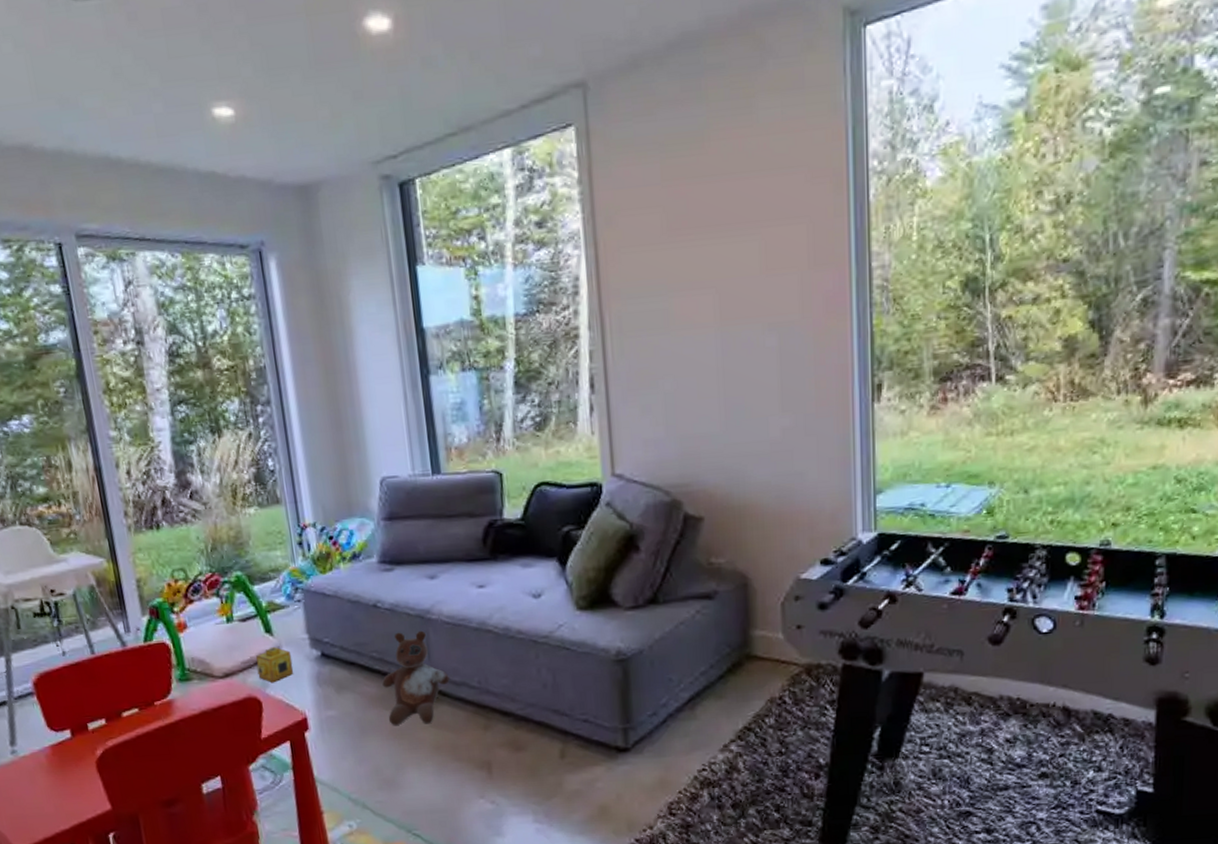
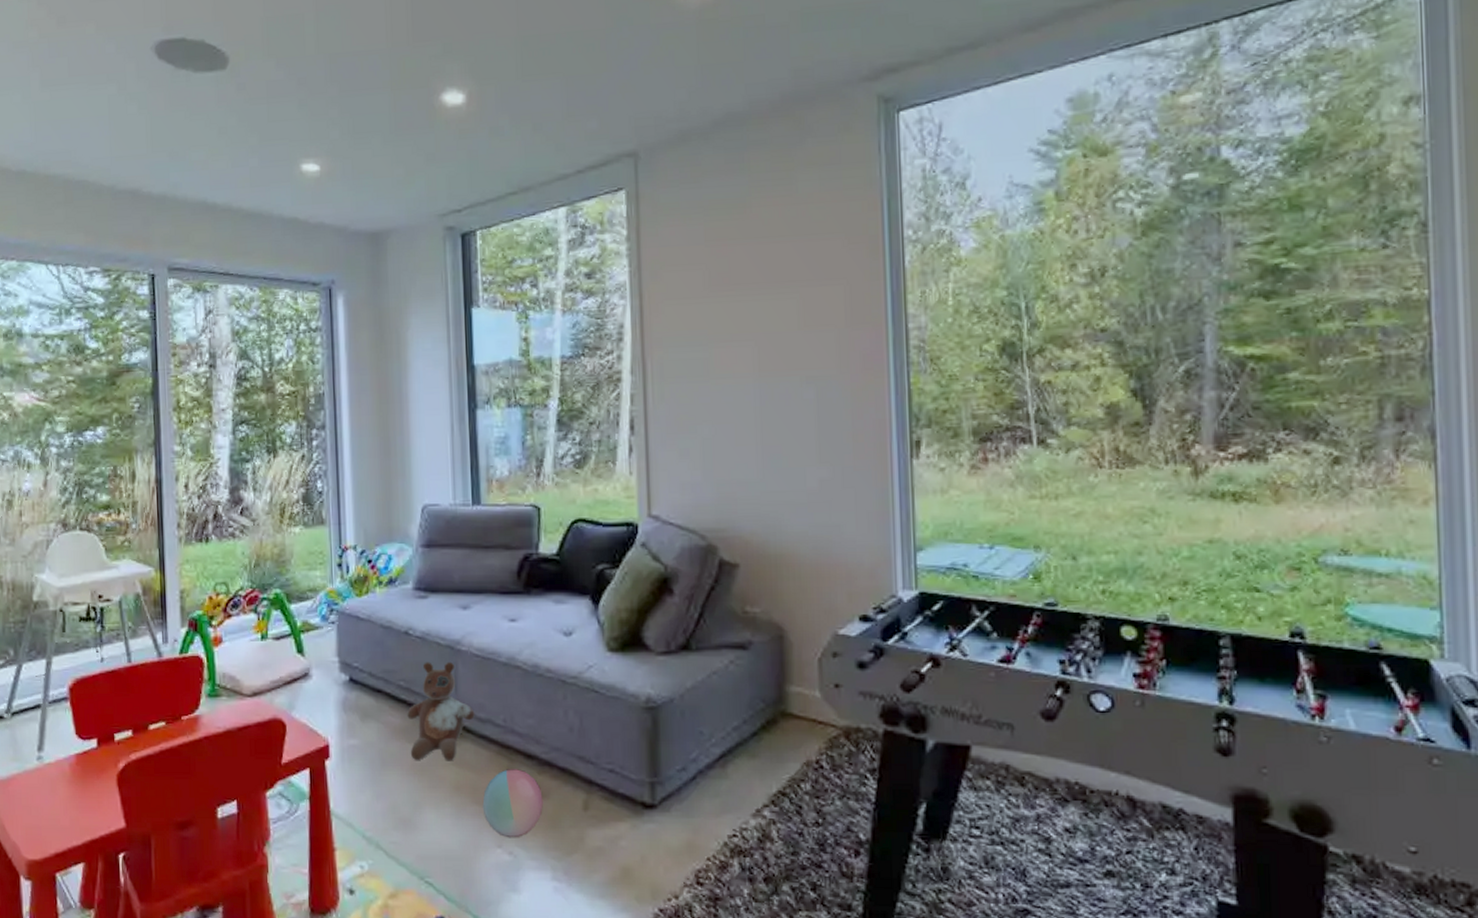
toy block: present [256,646,294,683] -> none [285,667,321,706]
ball: none [462,726,523,789] -> present [482,769,544,838]

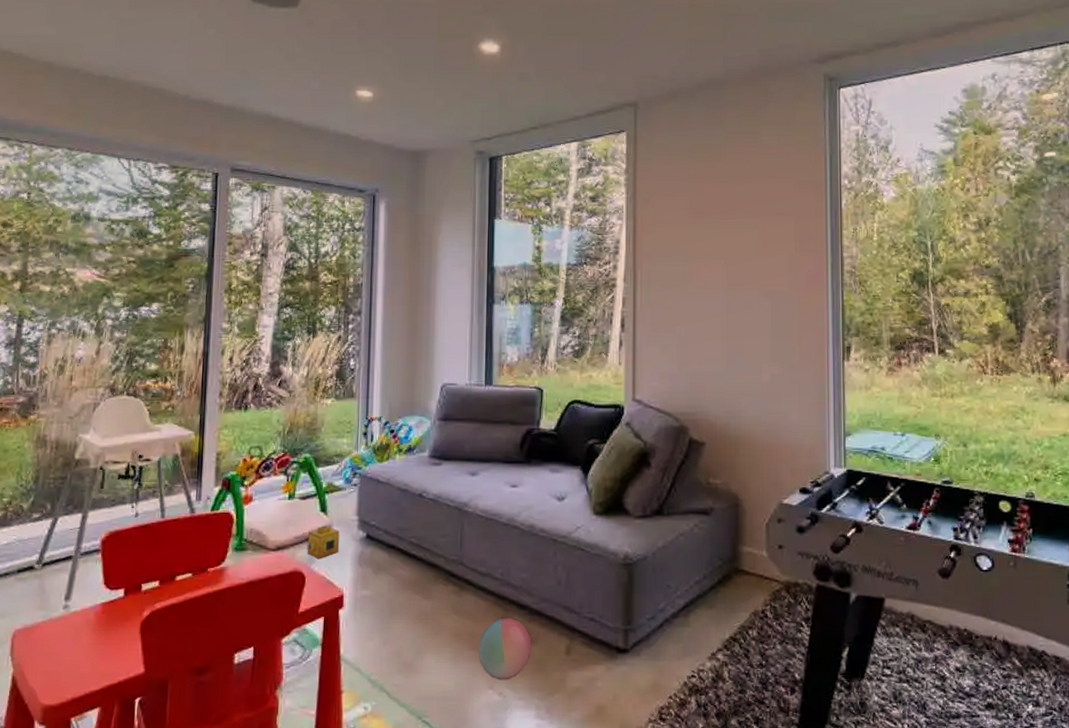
toy block: none [285,667,321,706] -> present [307,525,340,559]
stuffed bear: present [407,662,475,761] -> none [416,521,476,611]

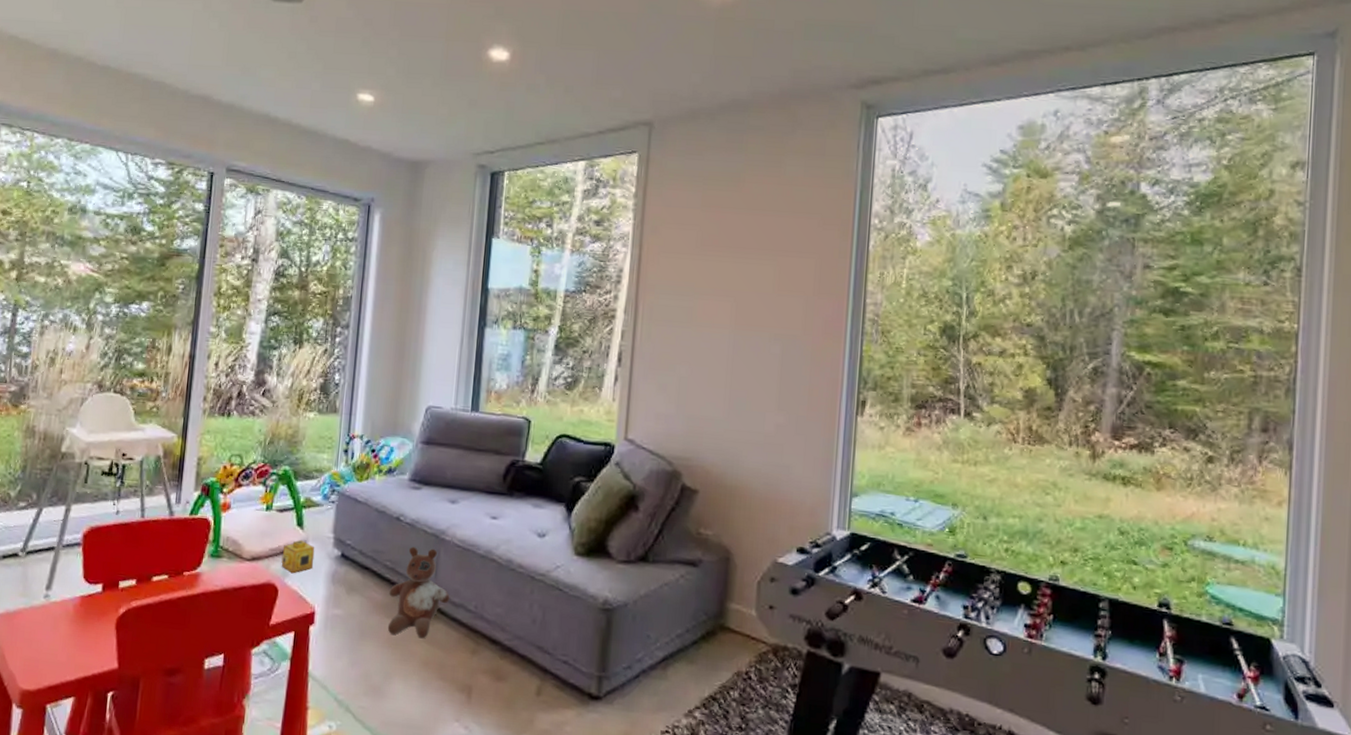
stuffed bear: none [416,521,476,611] -> present [387,546,450,639]
ball: present [478,618,533,680] -> none [446,651,502,715]

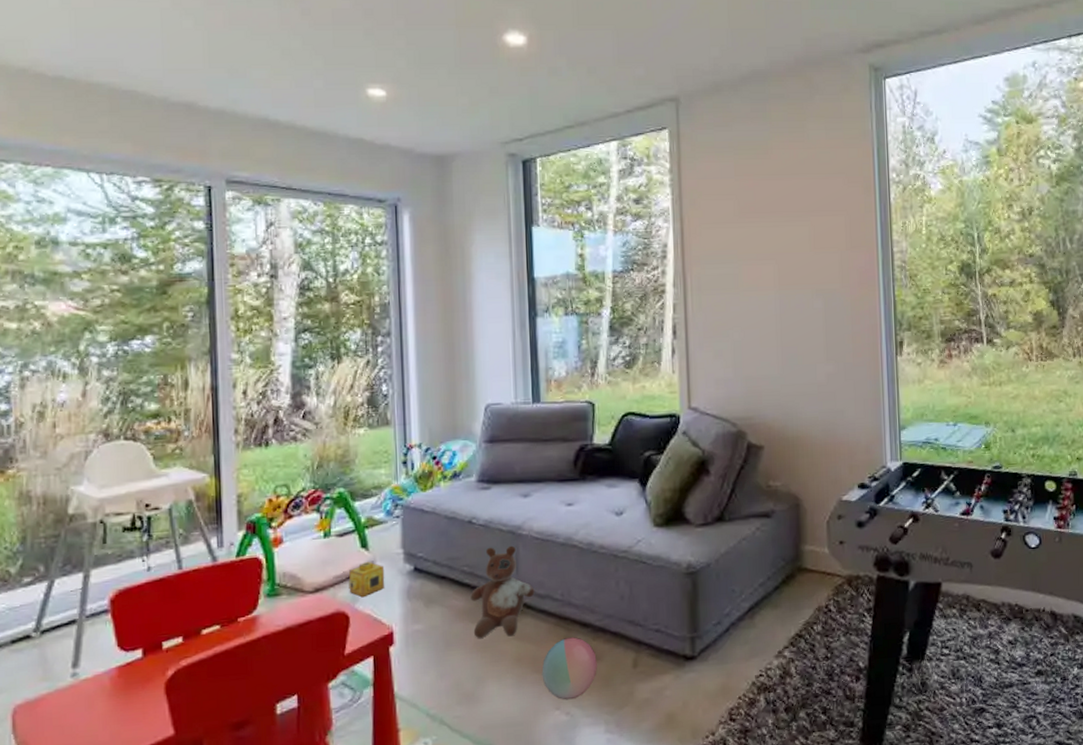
ball: none [446,651,502,715] -> present [541,637,598,700]

